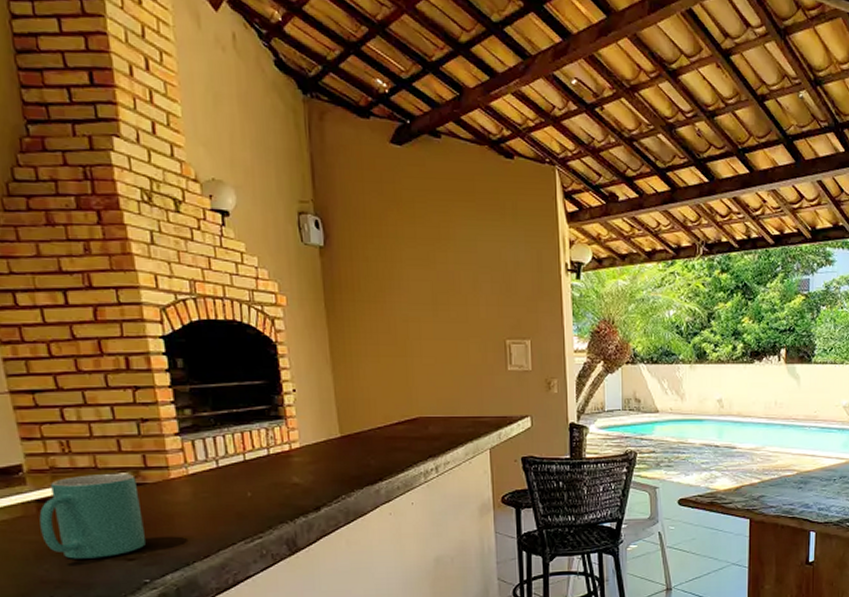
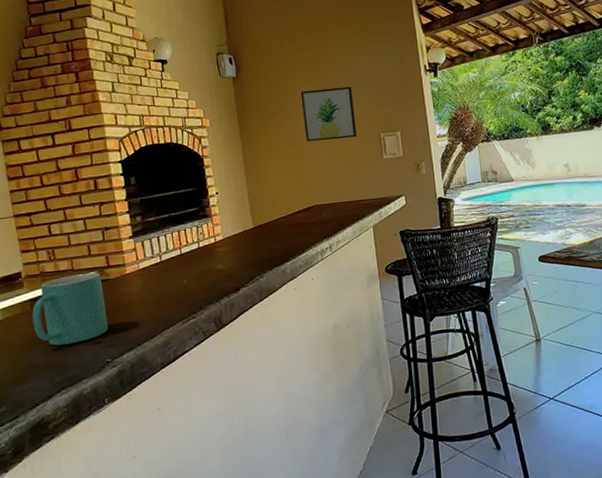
wall art: none [408,275,477,341] -> present [300,86,357,142]

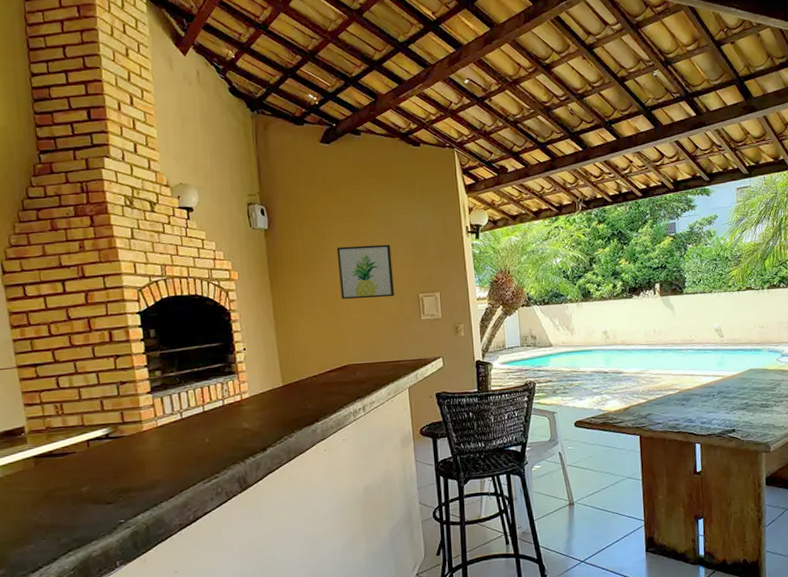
mug: present [32,272,109,346] -> none [36,429,123,506]

